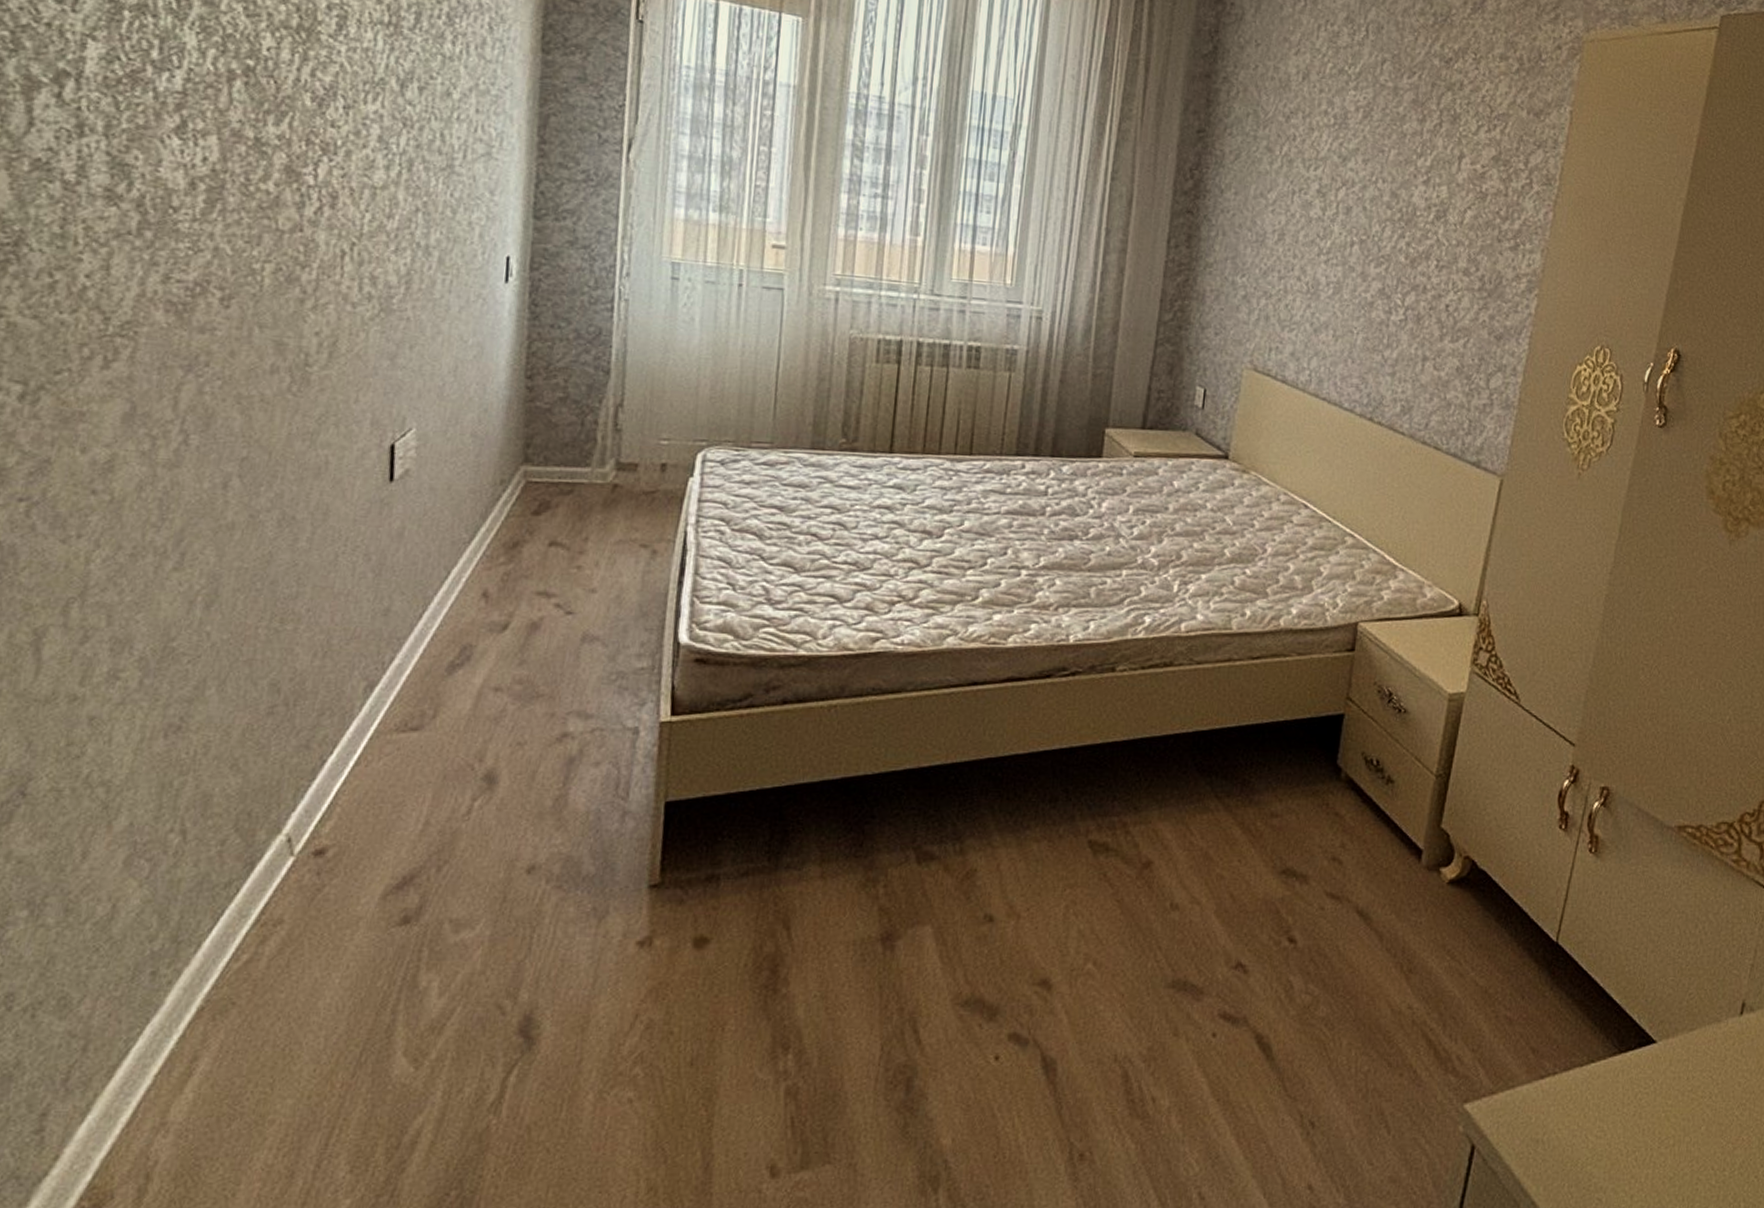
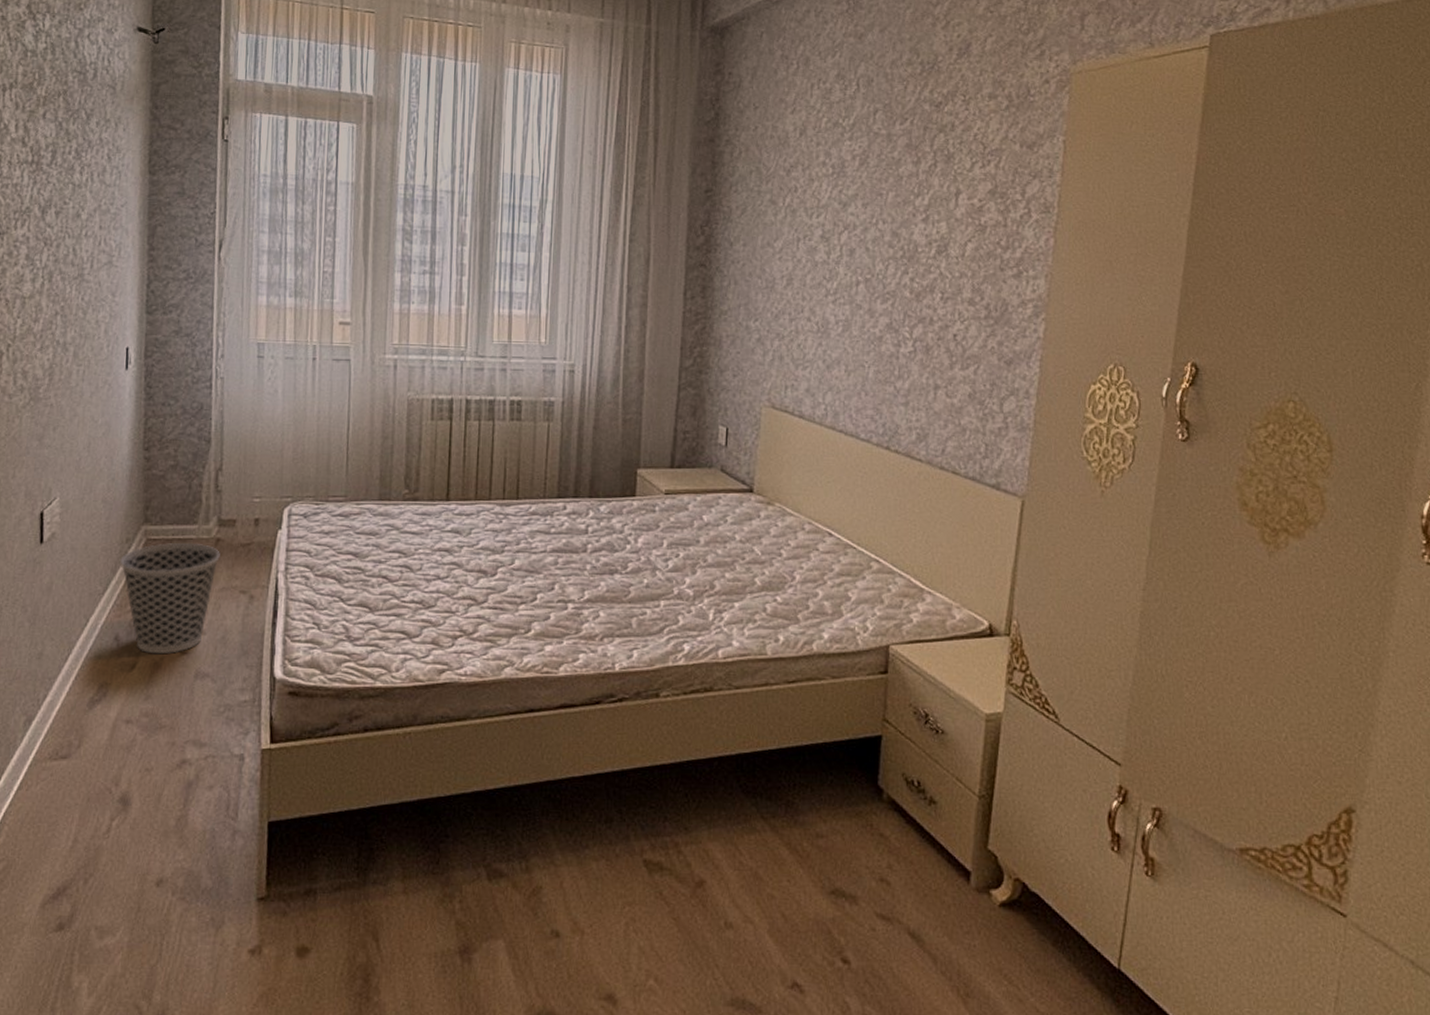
wastebasket: none [491,486,618,614] -> present [120,542,220,654]

